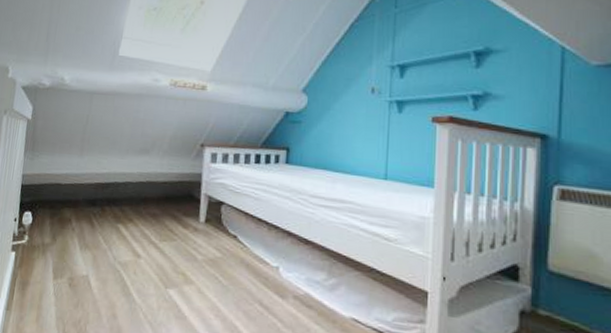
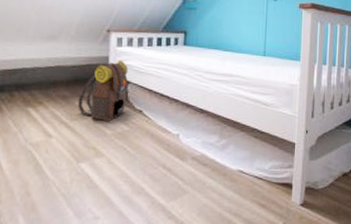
backpack: none [168,178,223,246] -> present [78,60,129,122]

